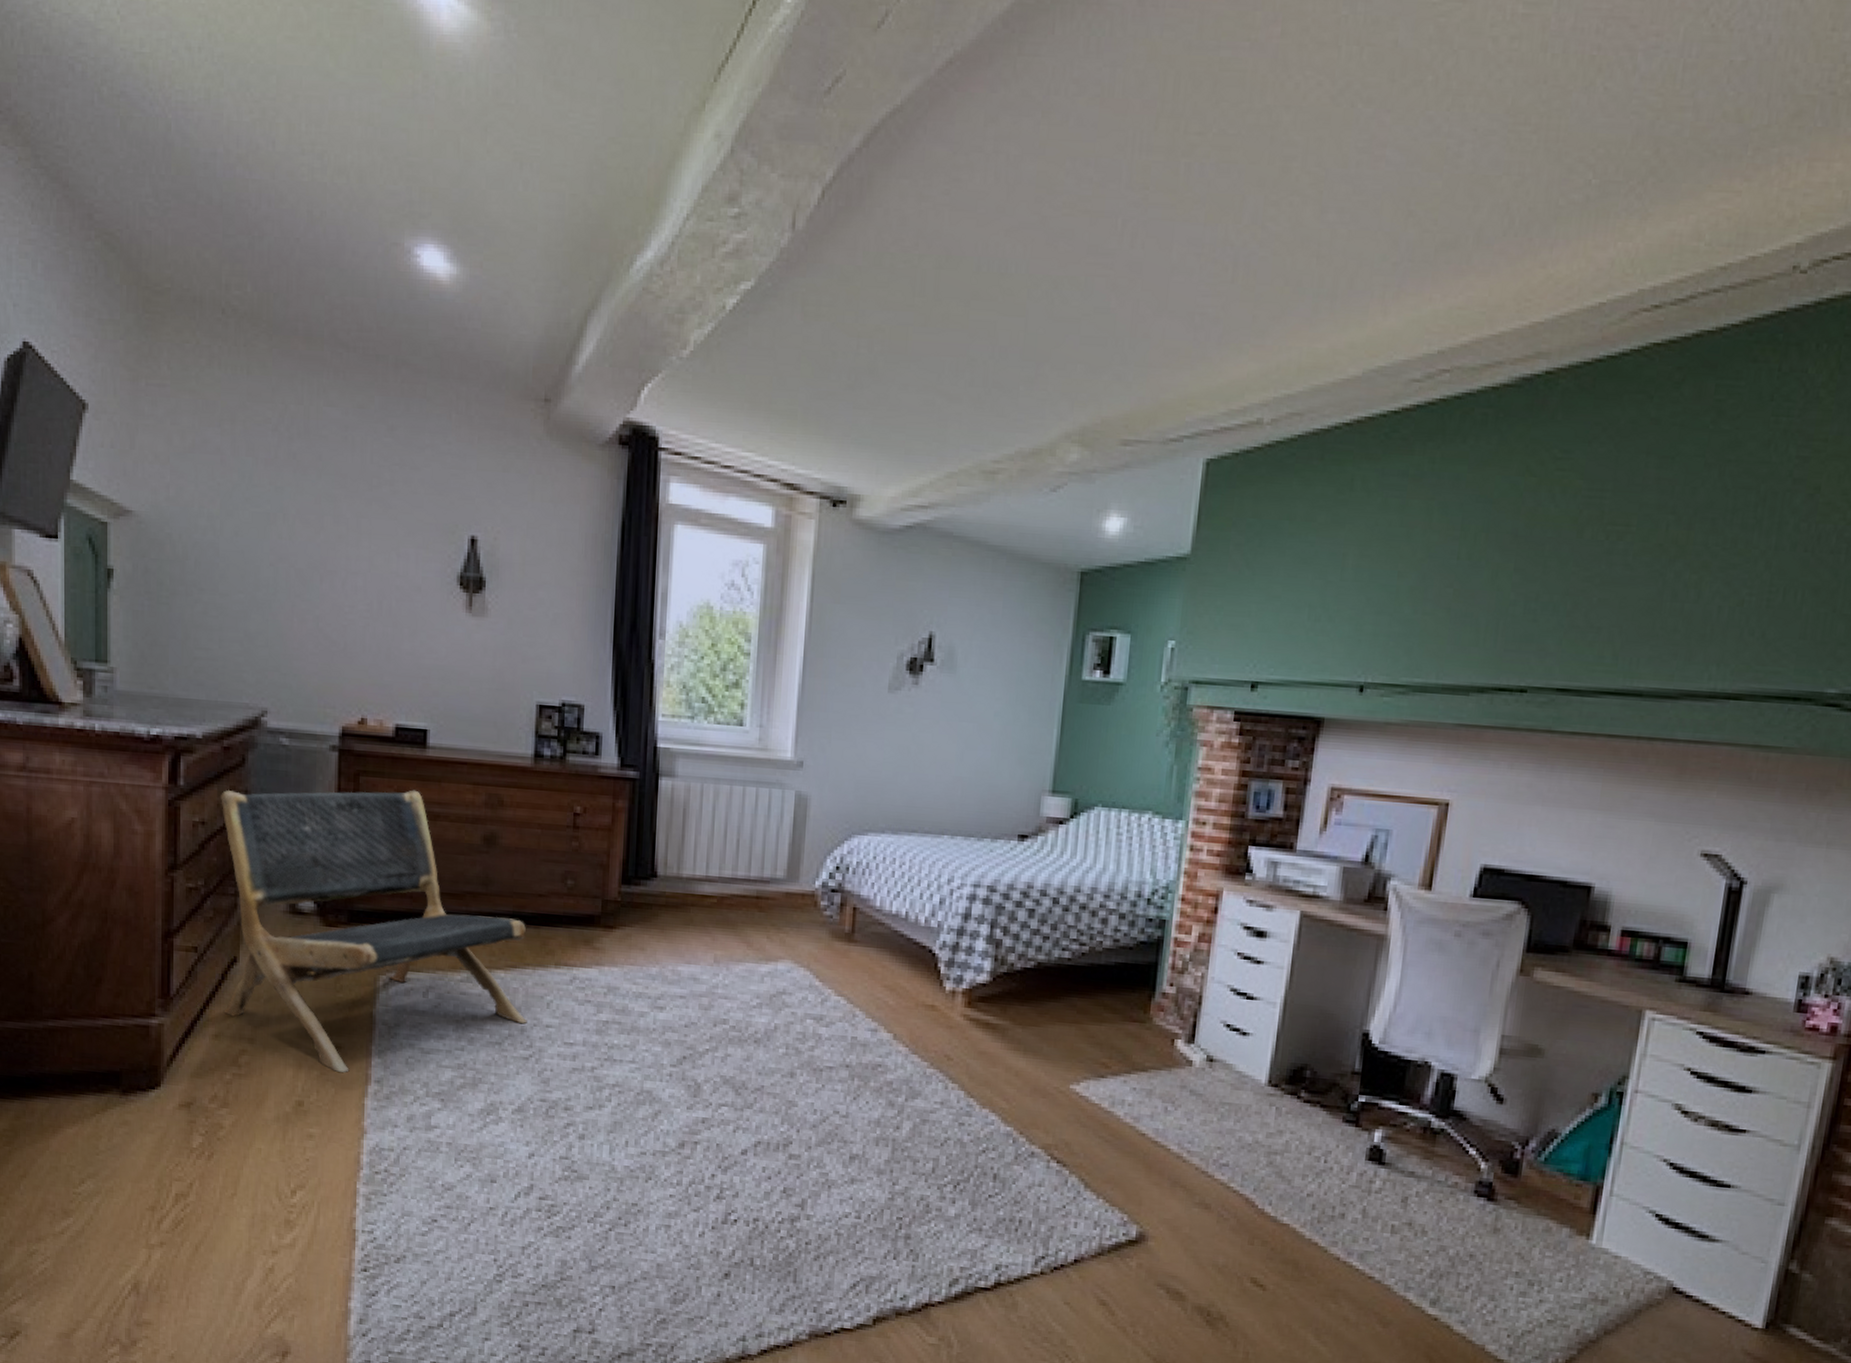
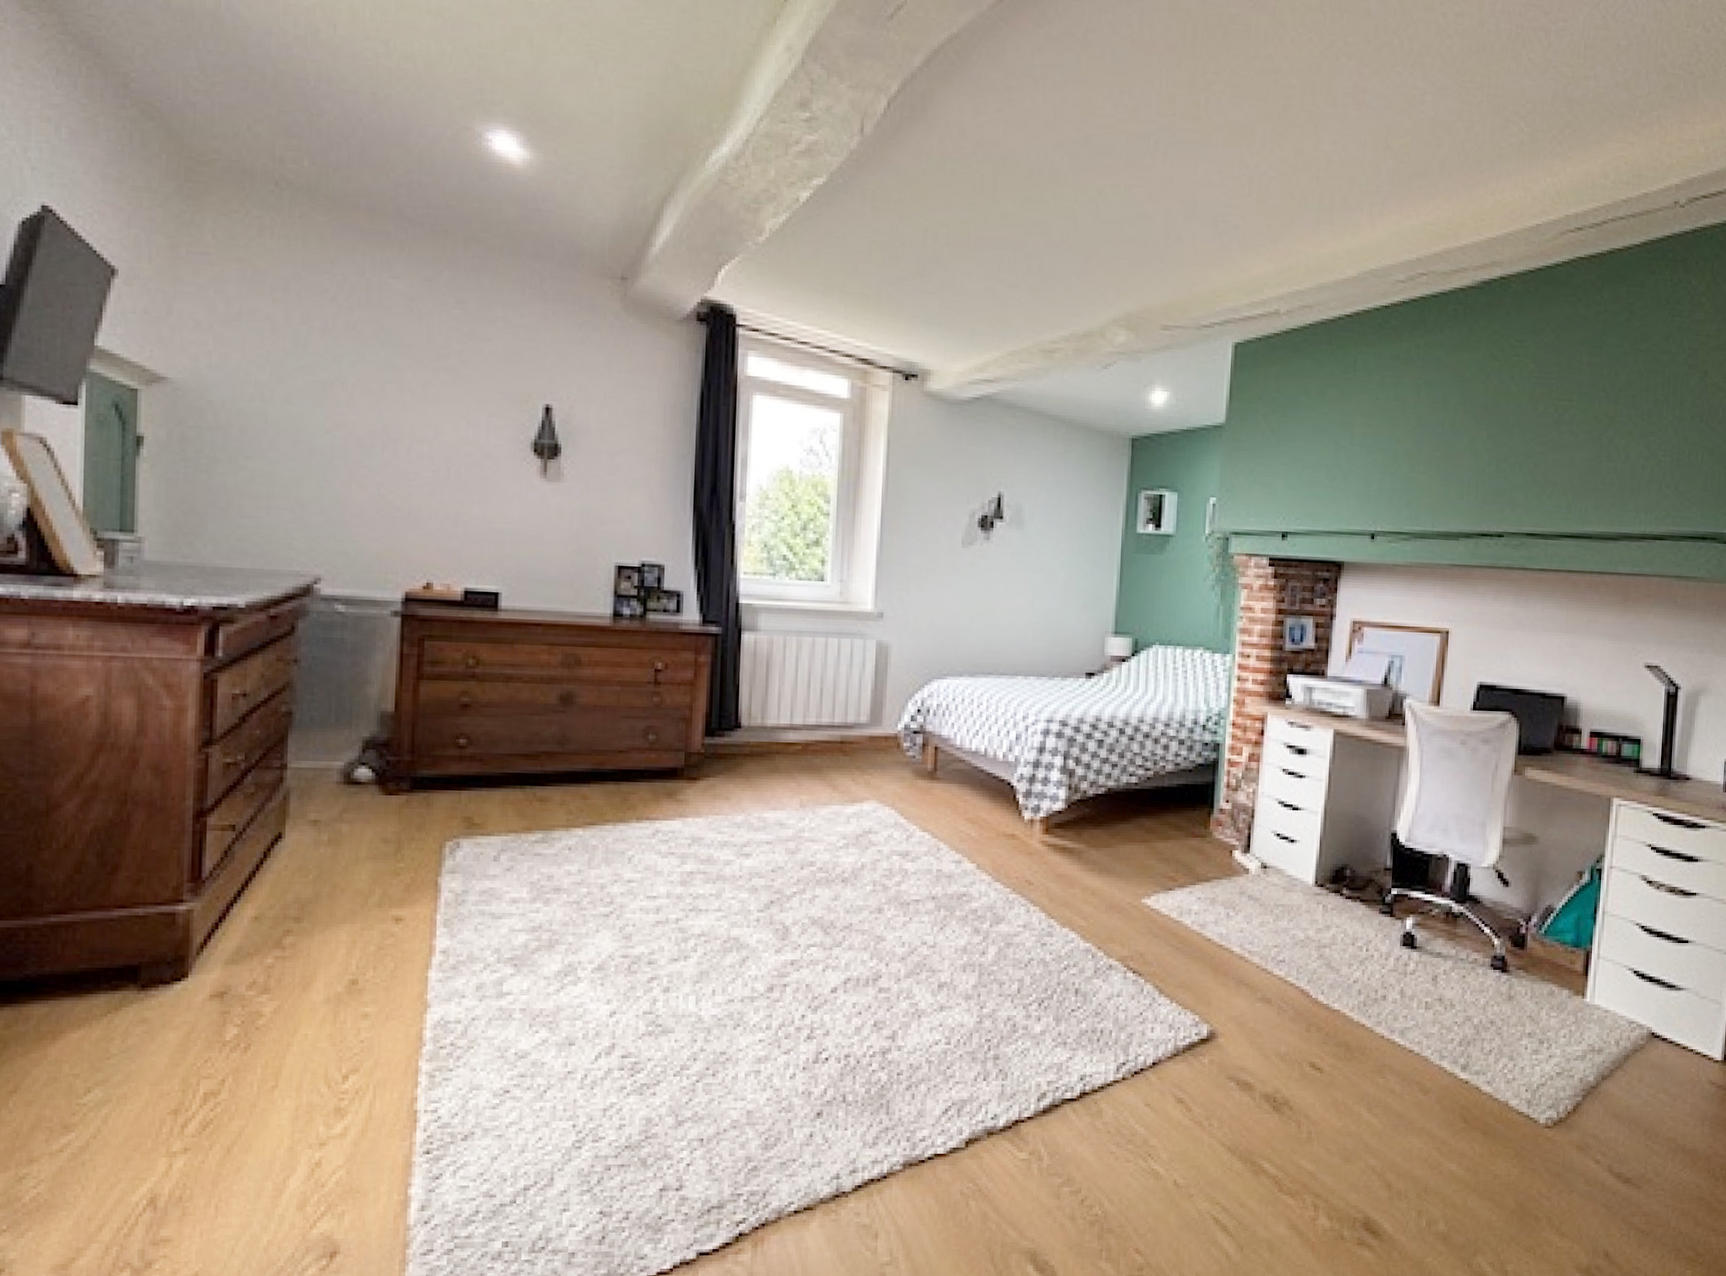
lounge chair: present [221,789,527,1073] -> none [265,652,608,945]

